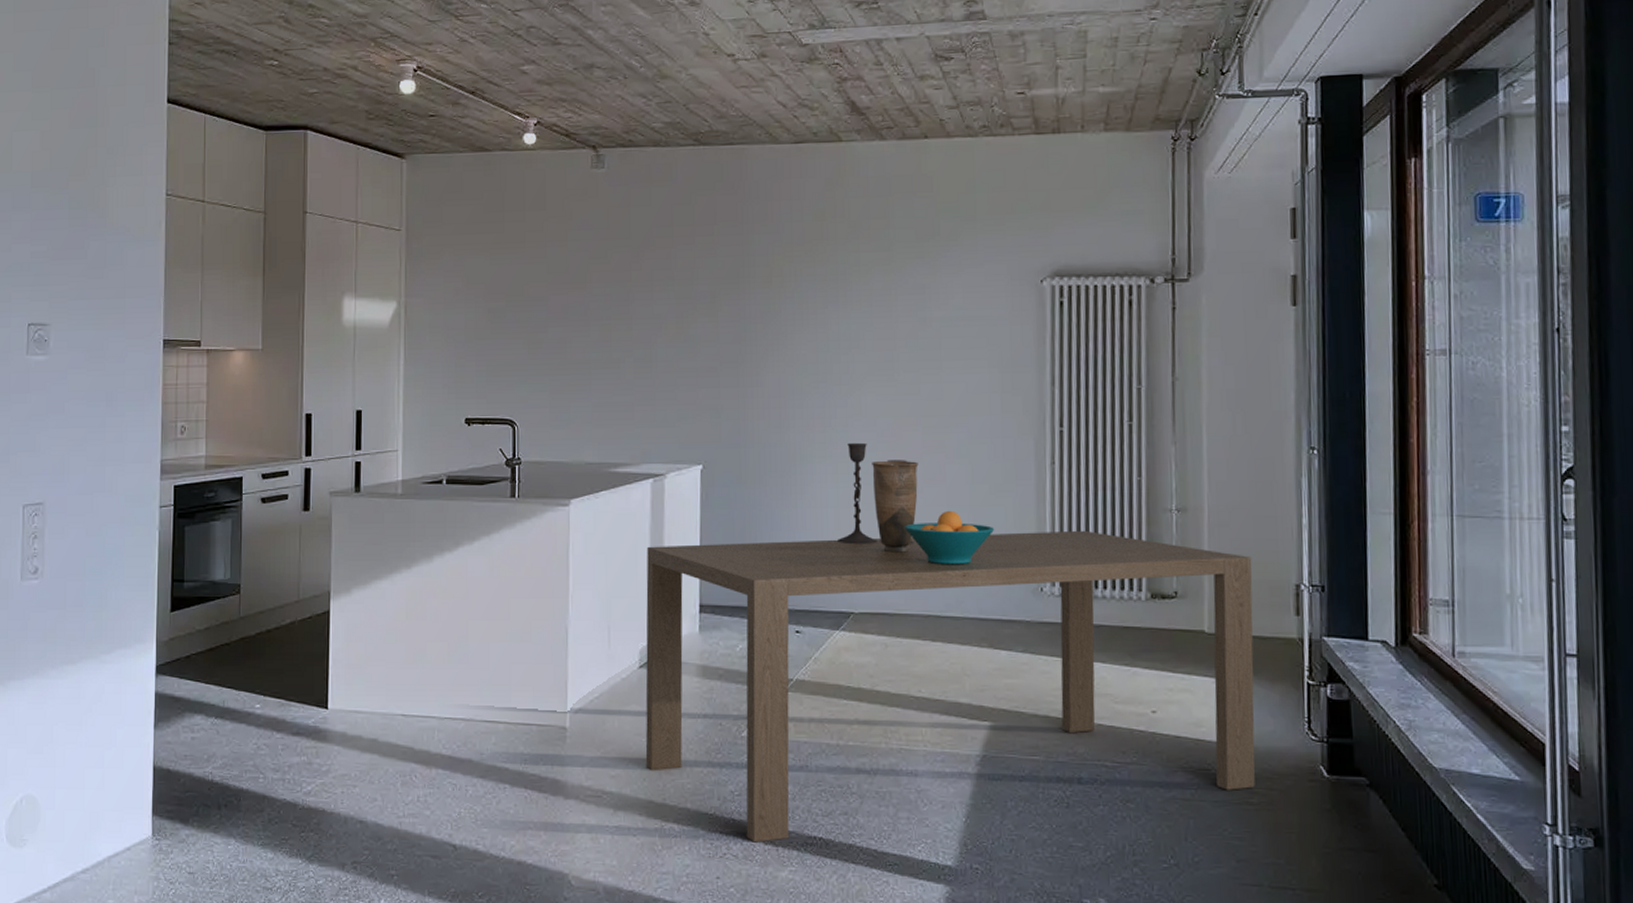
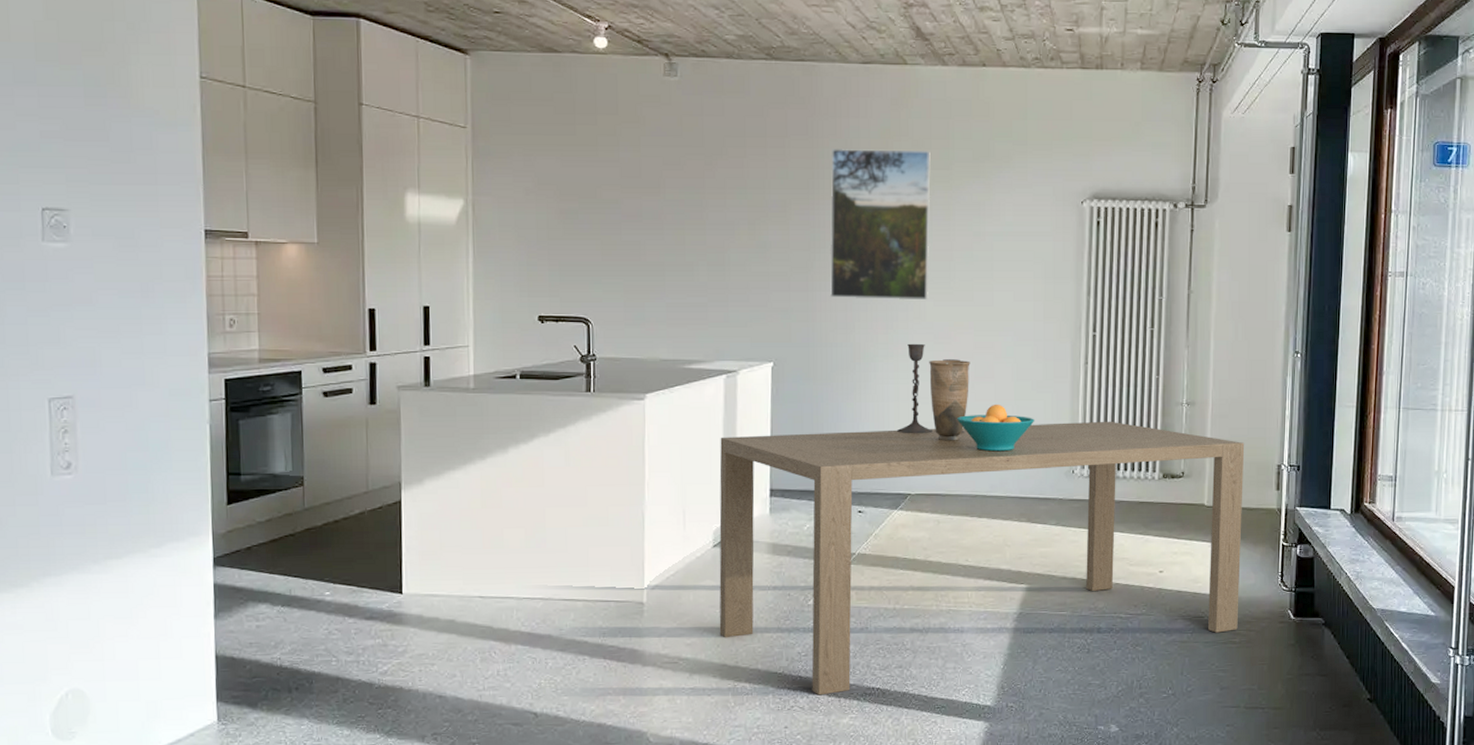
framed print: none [761,232,871,395] -> present [830,148,931,301]

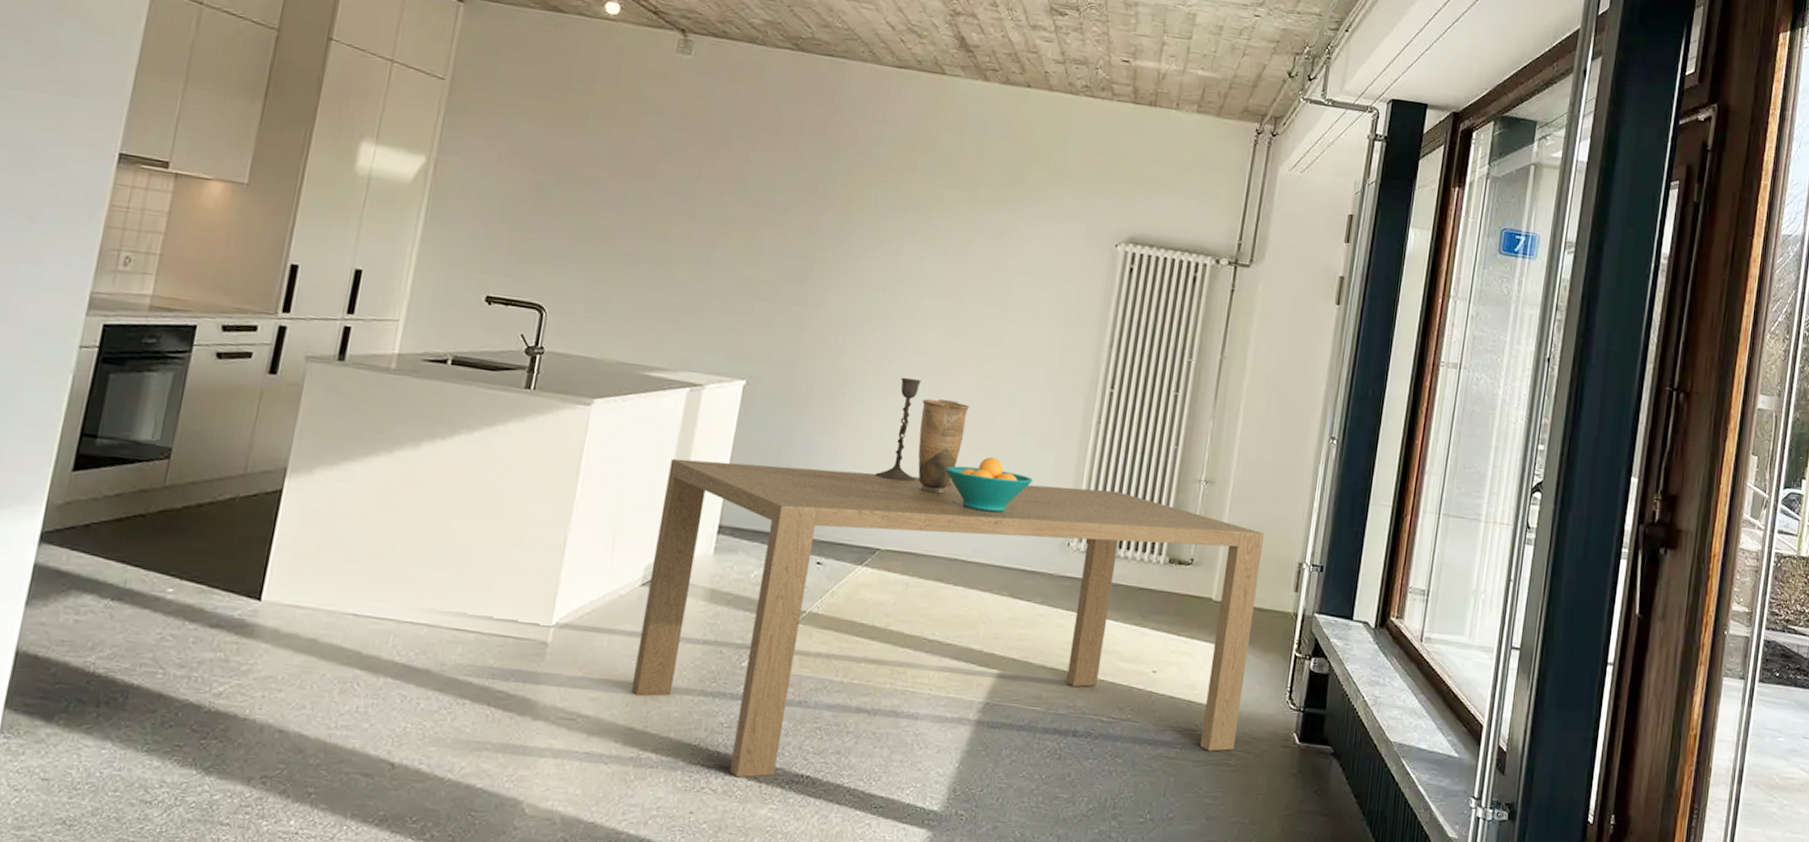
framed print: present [830,148,931,301] -> none [823,153,958,332]

